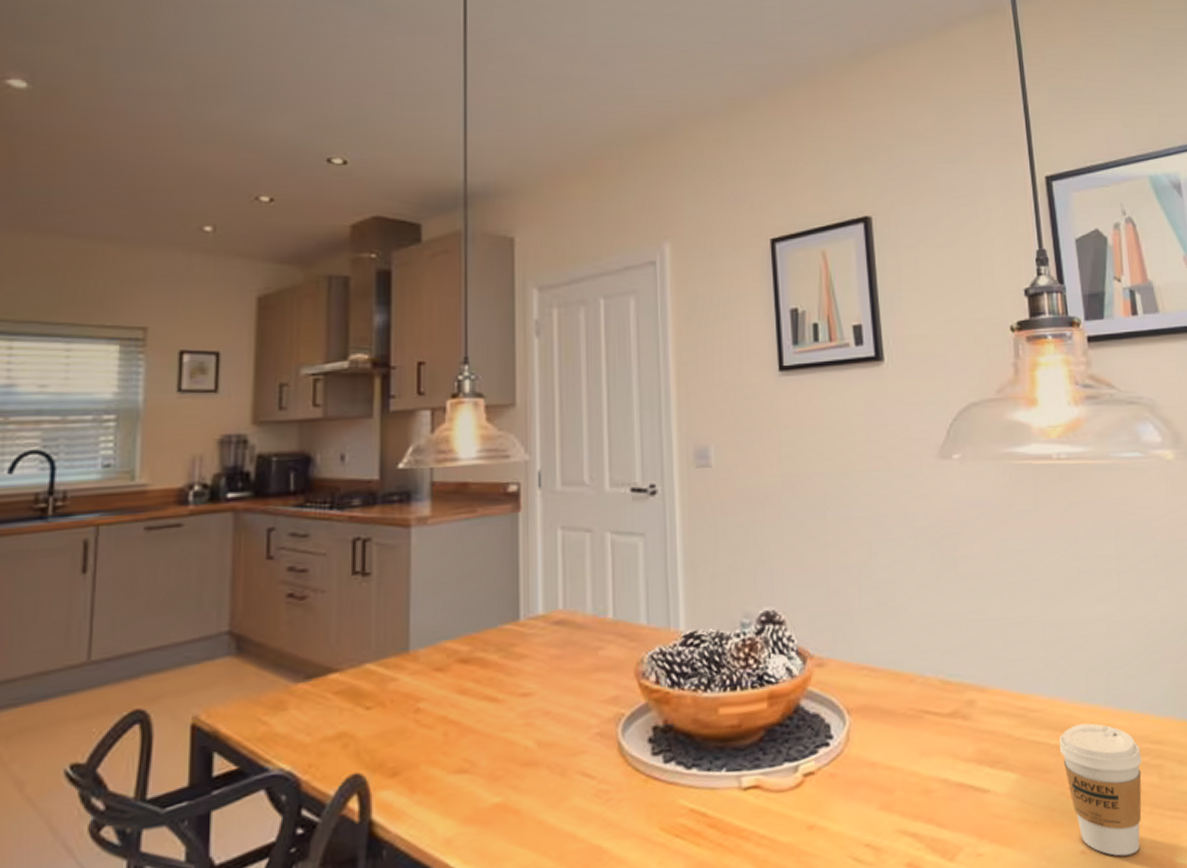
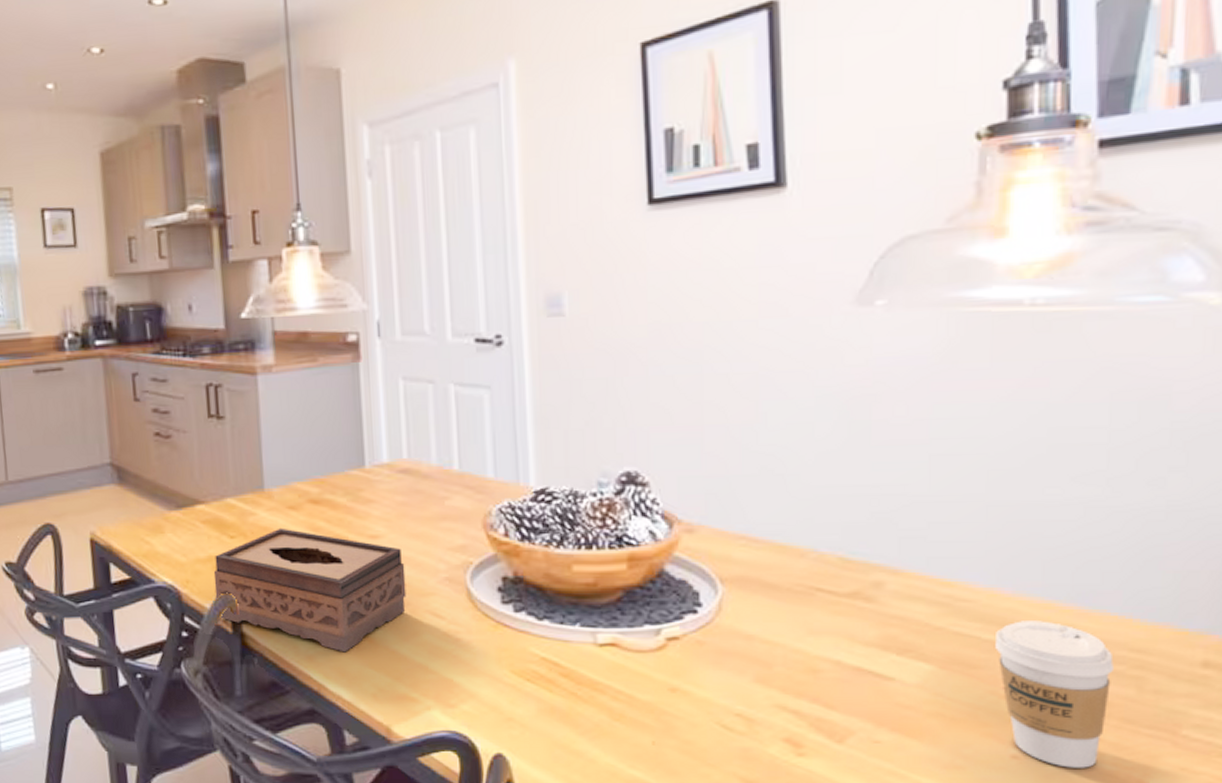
tissue box: none [342,692,557,830] -> present [213,527,407,653]

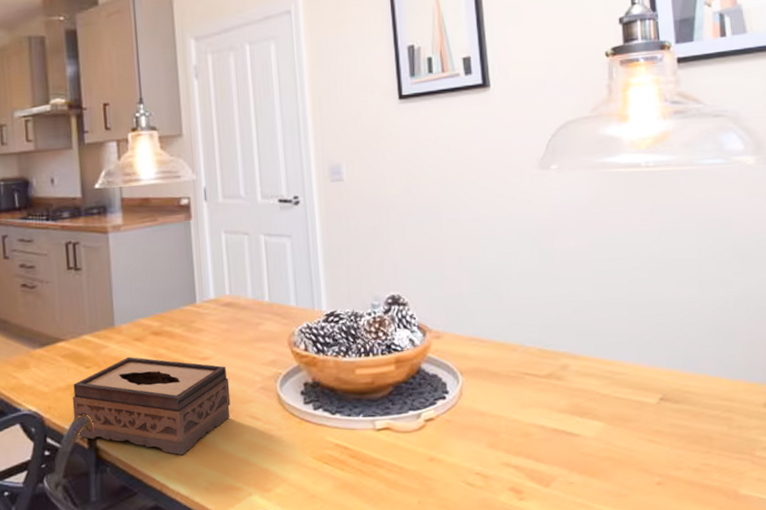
coffee cup: present [995,621,1114,768] -> none [641,384,713,488]

